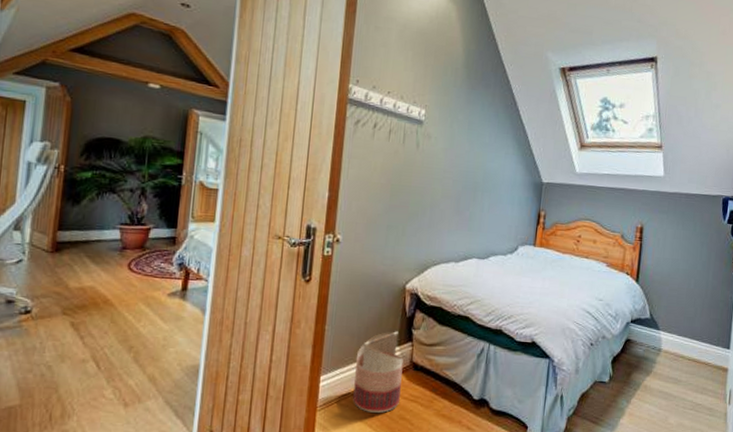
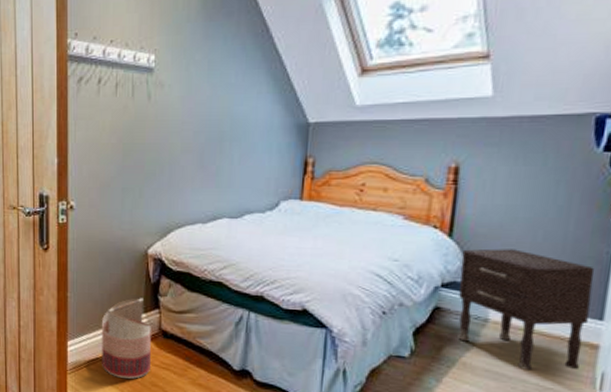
nightstand: none [641,292,724,390] -> present [458,248,595,370]

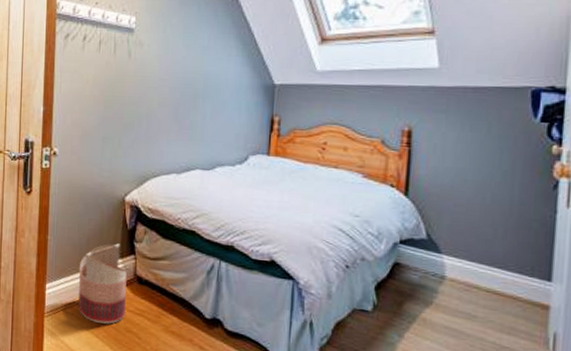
nightstand: present [458,248,595,370] -> none [416,208,541,329]

